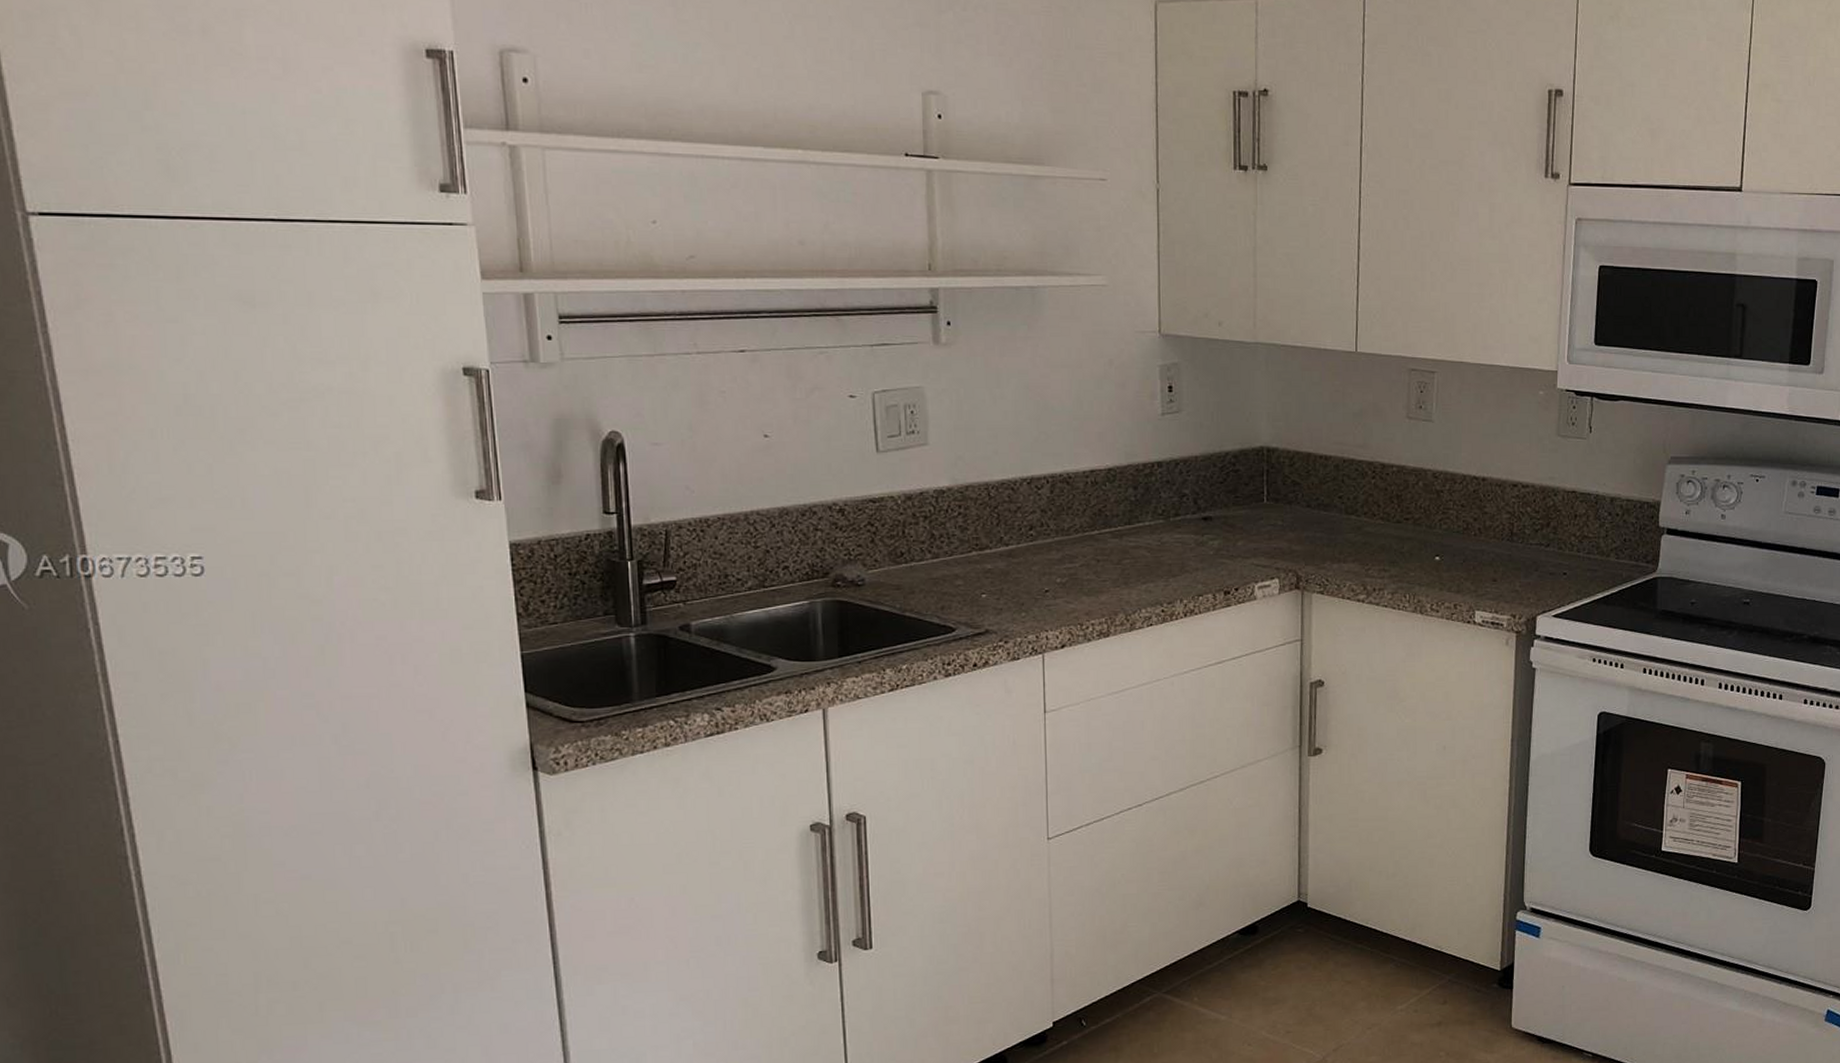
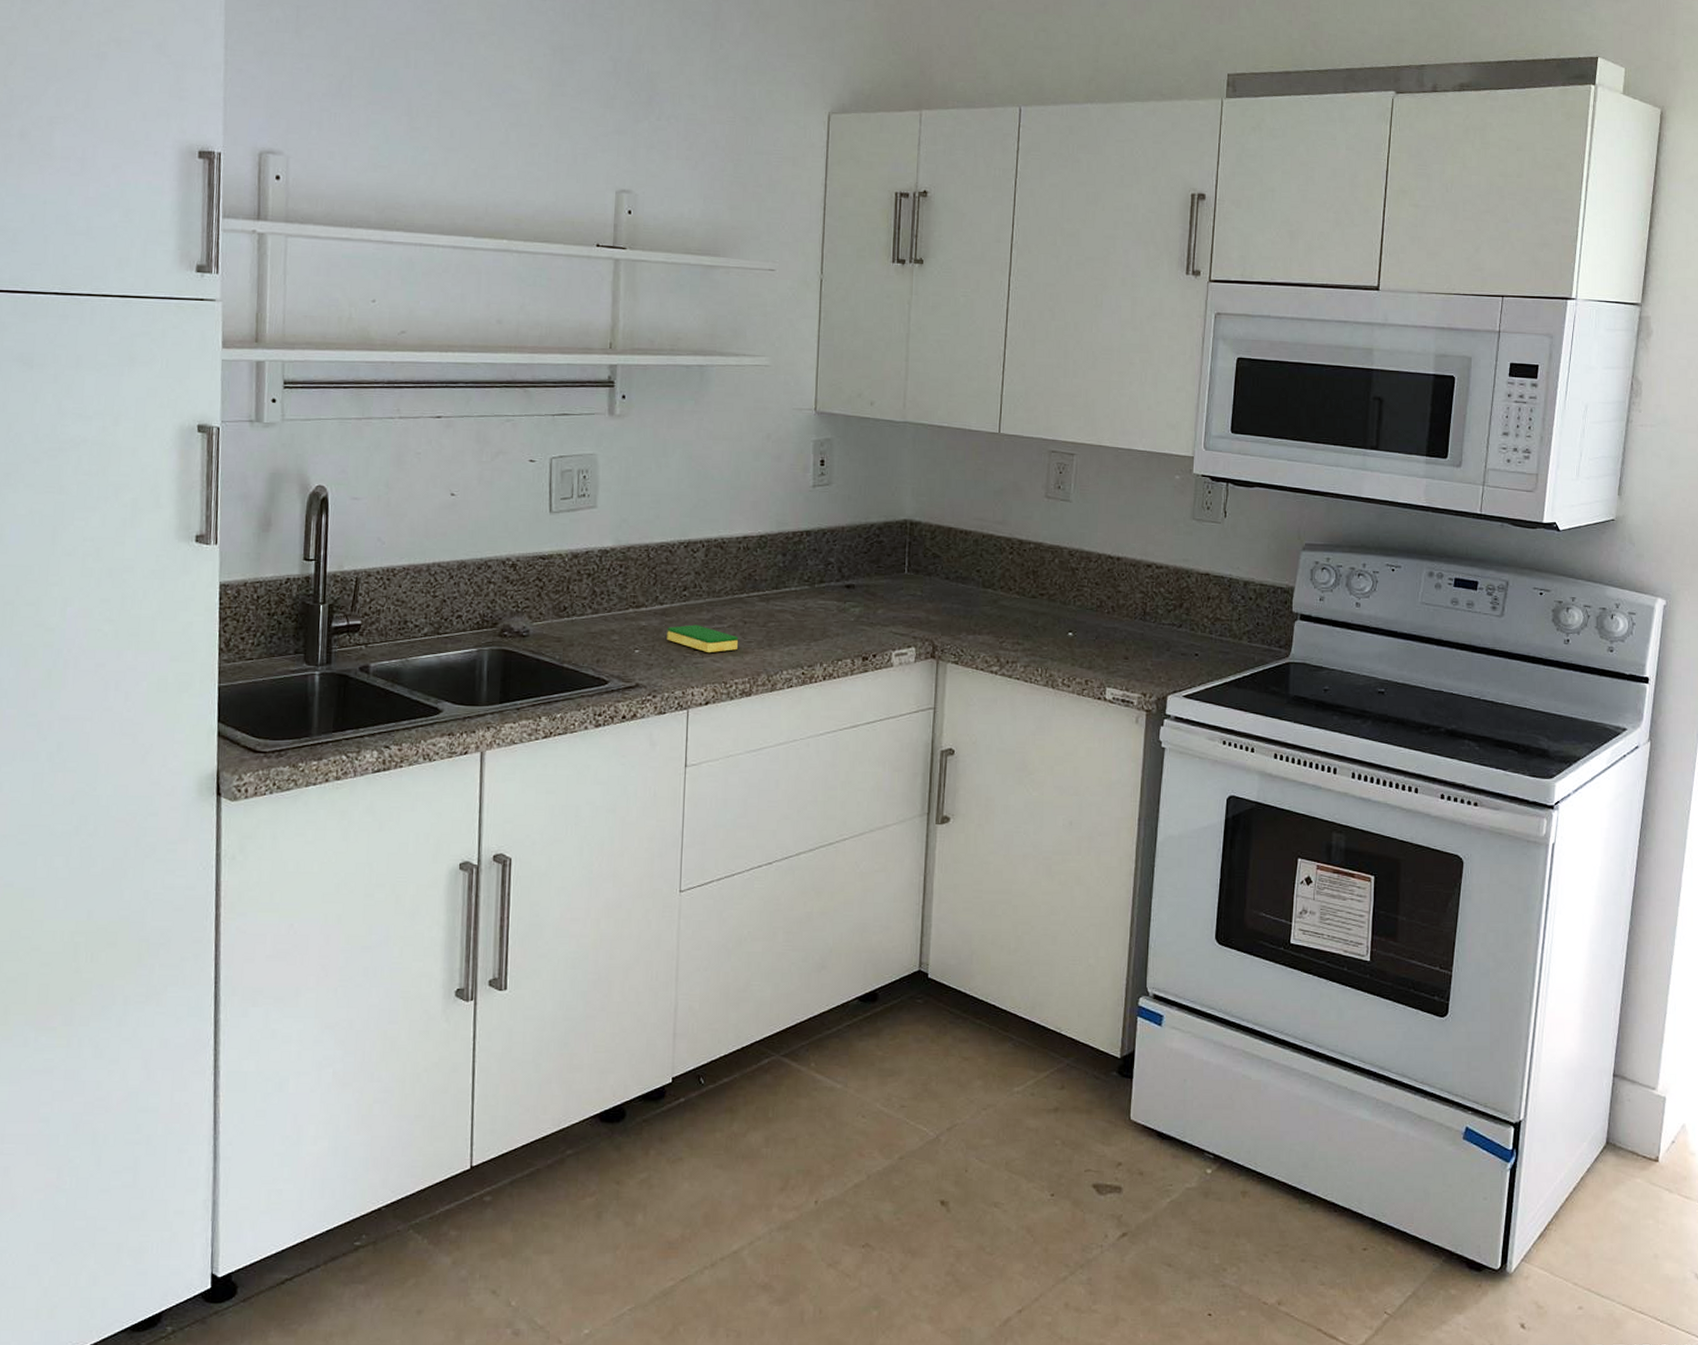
dish sponge: none [1015,565,1092,595] -> present [667,624,738,653]

